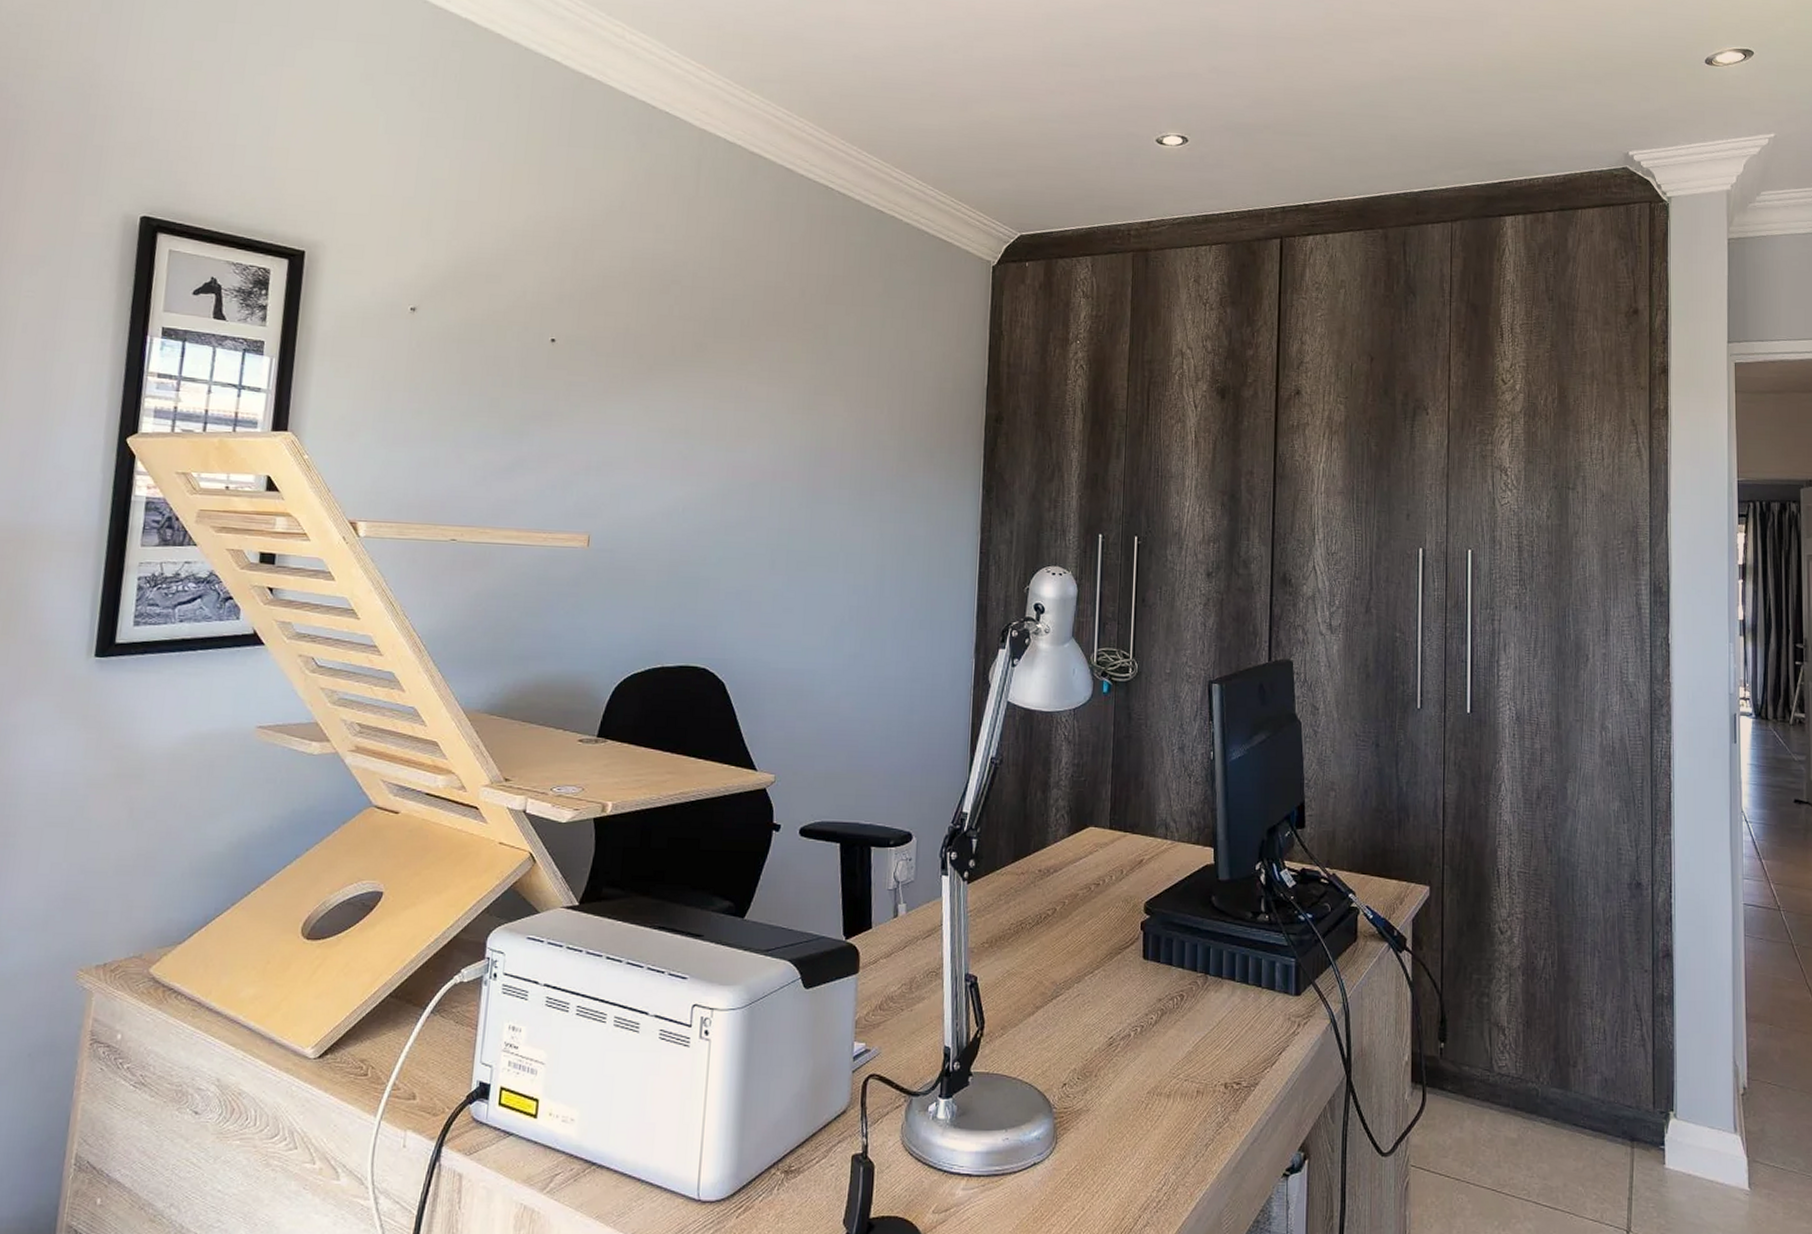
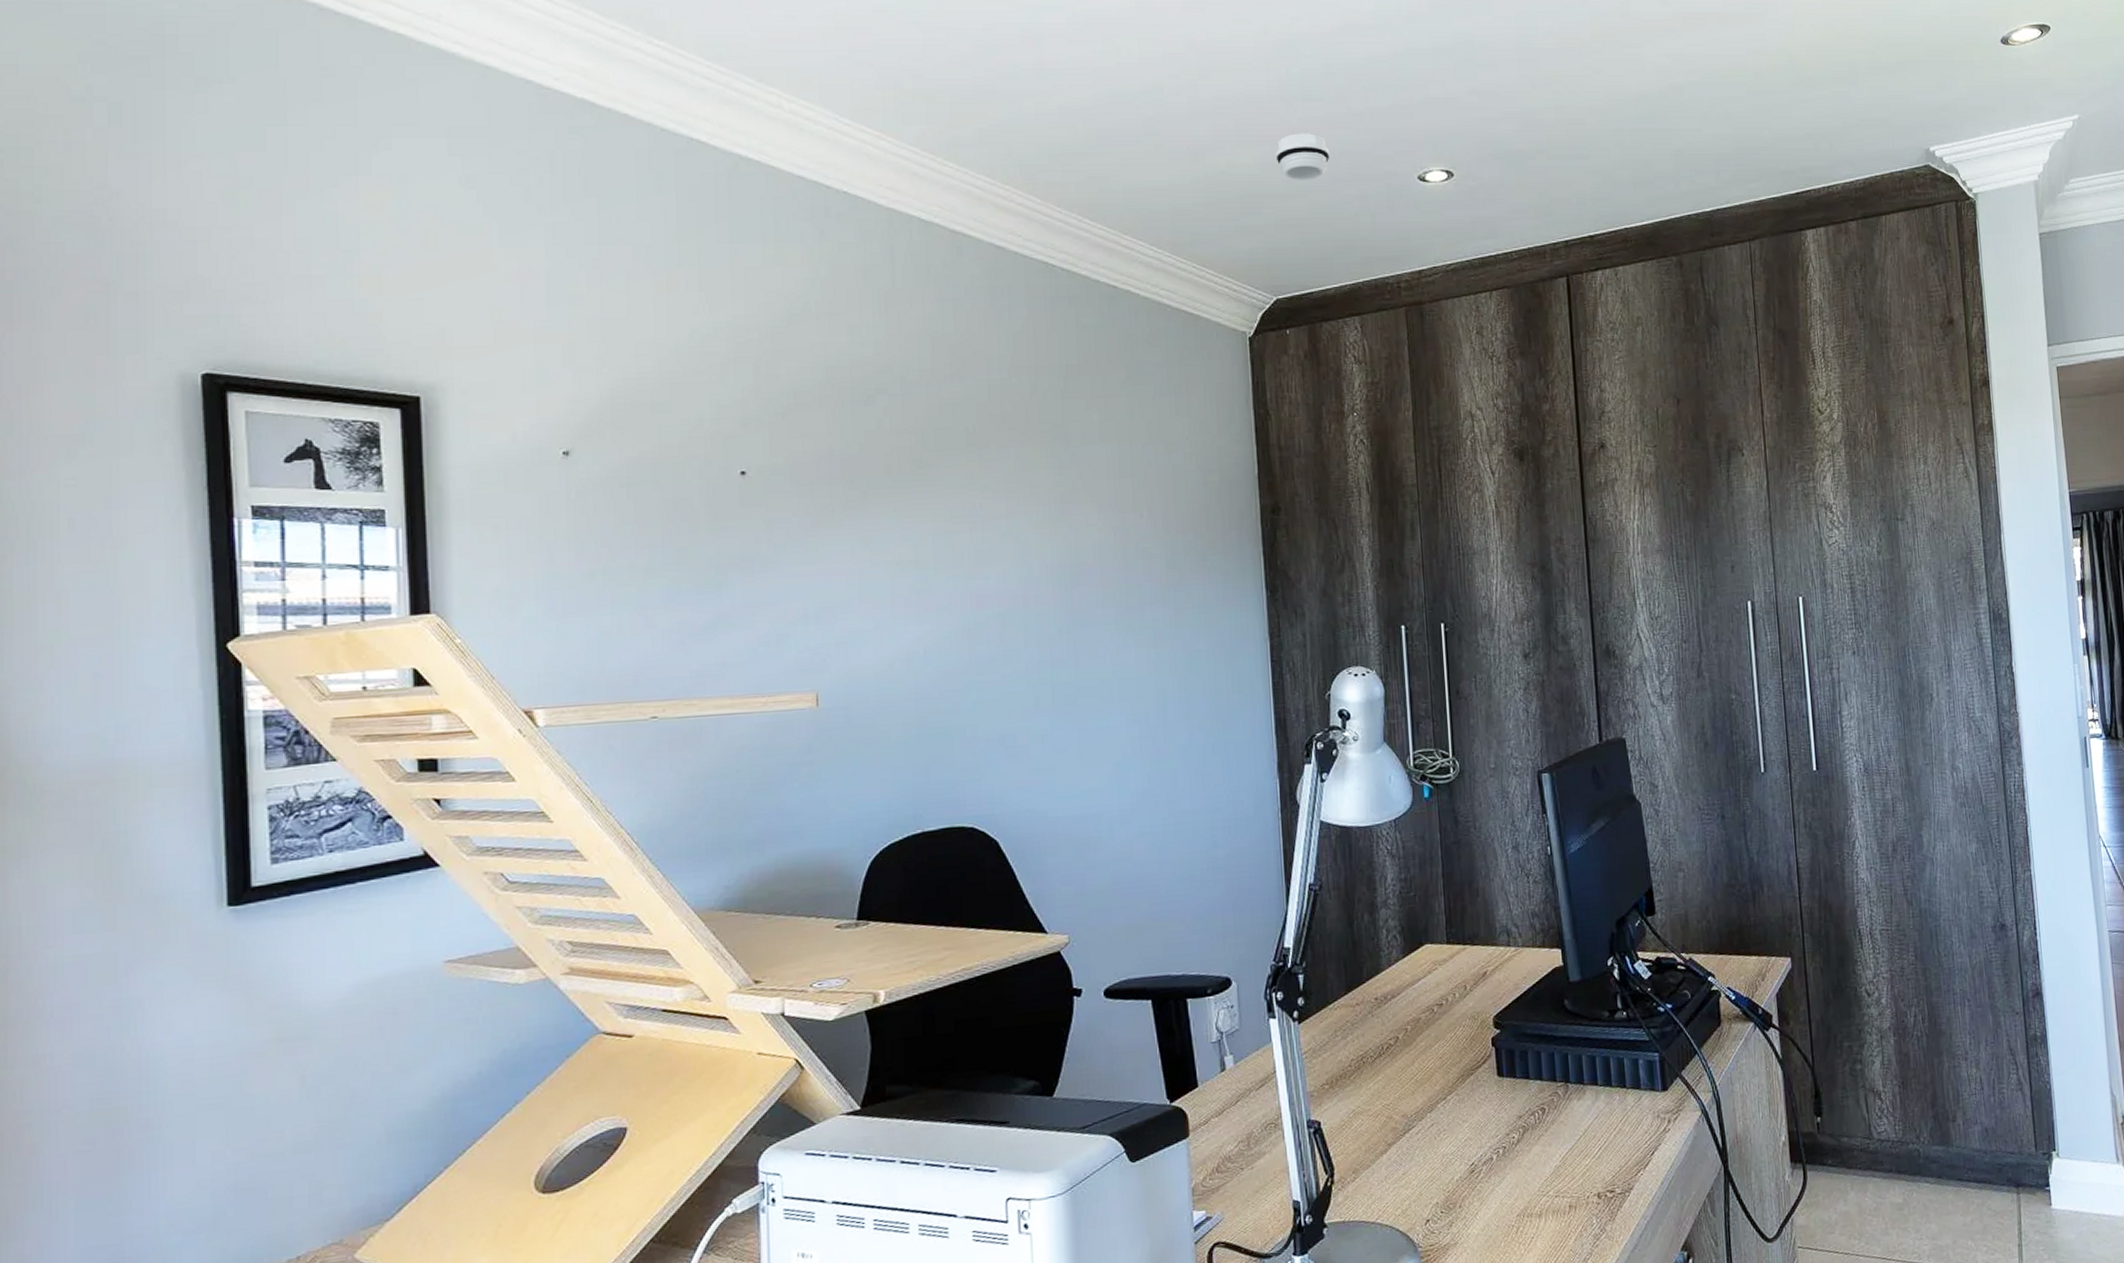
smoke detector: none [1033,93,1081,135] -> present [1275,133,1330,180]

